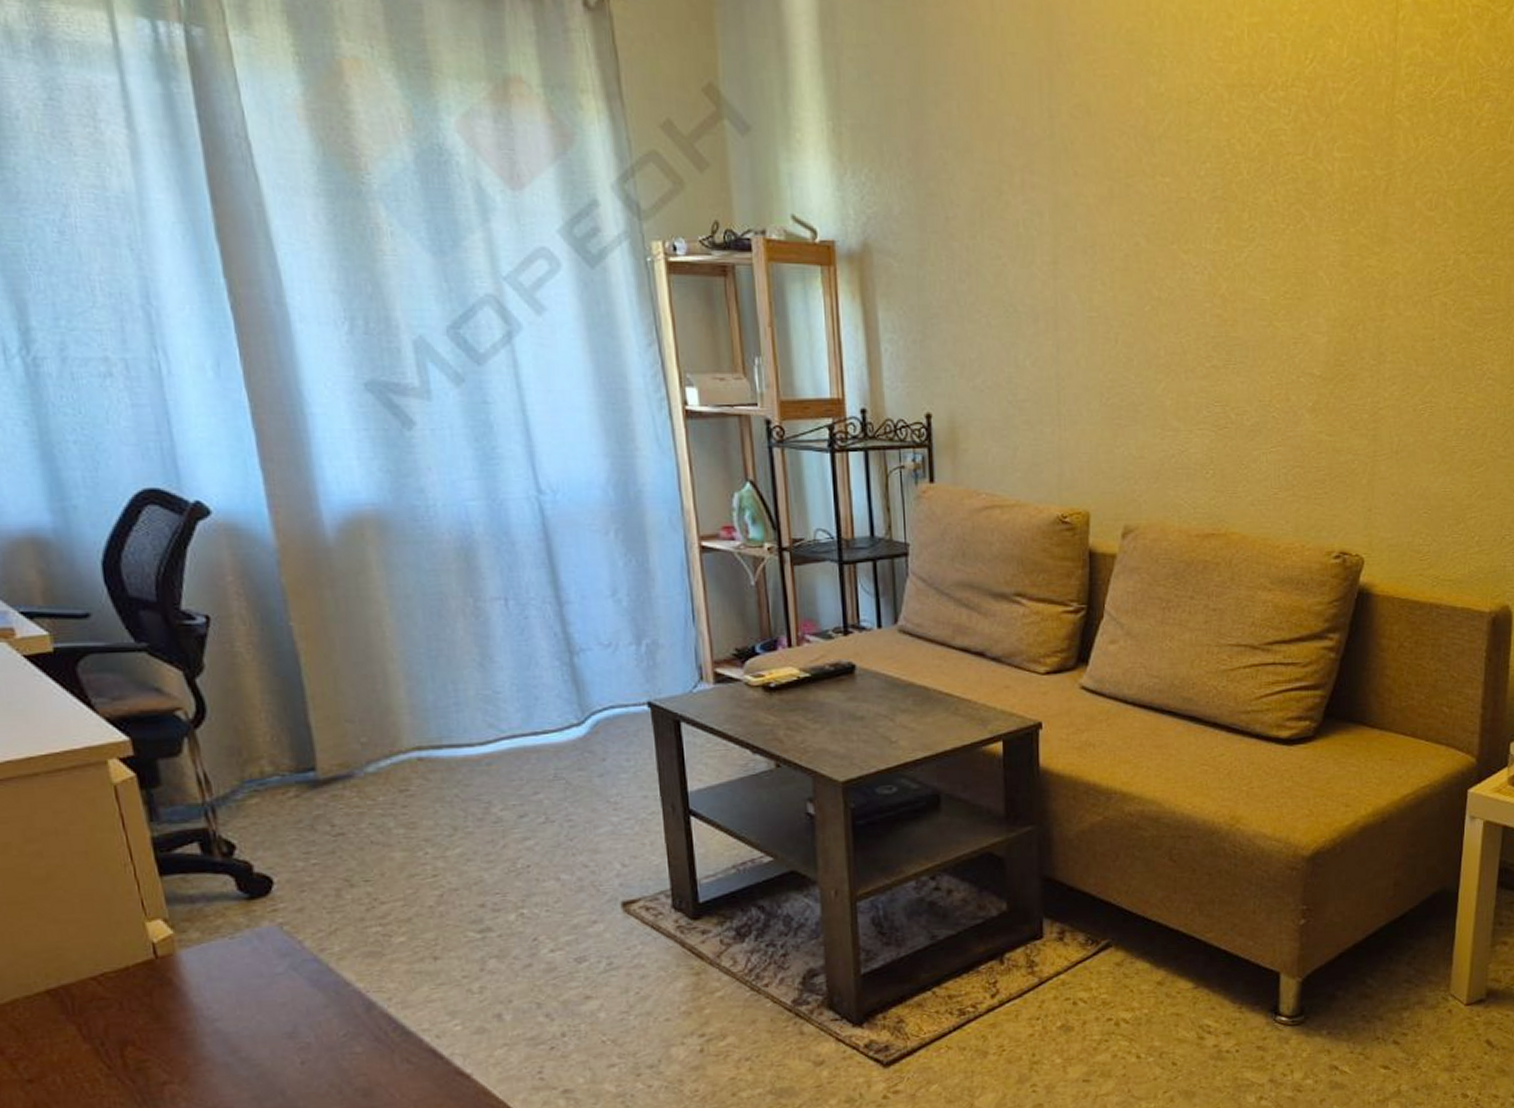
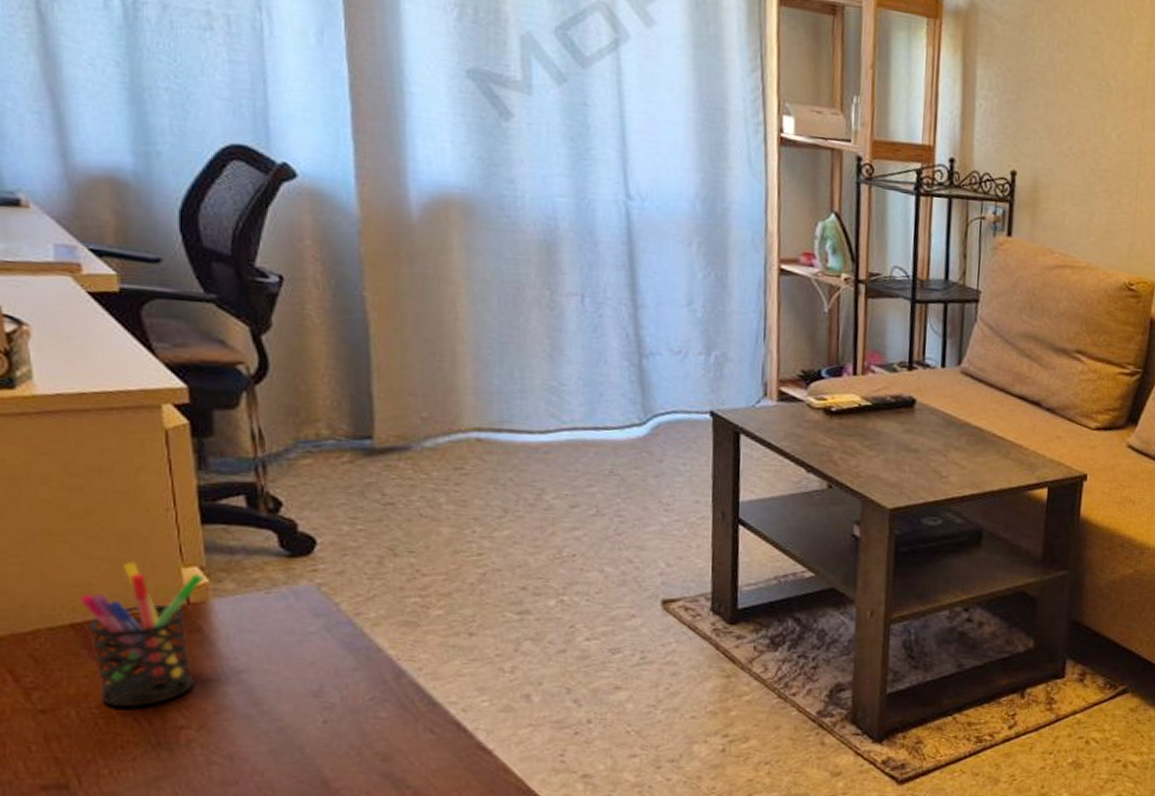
pen holder: none [52,921,171,1068] -> present [81,561,204,708]

